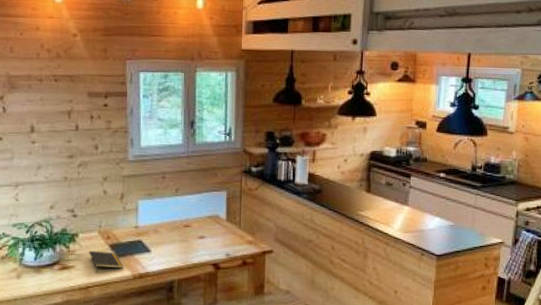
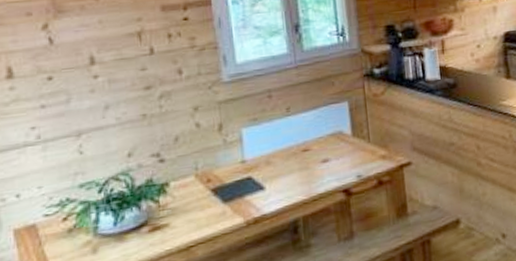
notepad: present [89,250,124,272] -> none [186,197,233,226]

